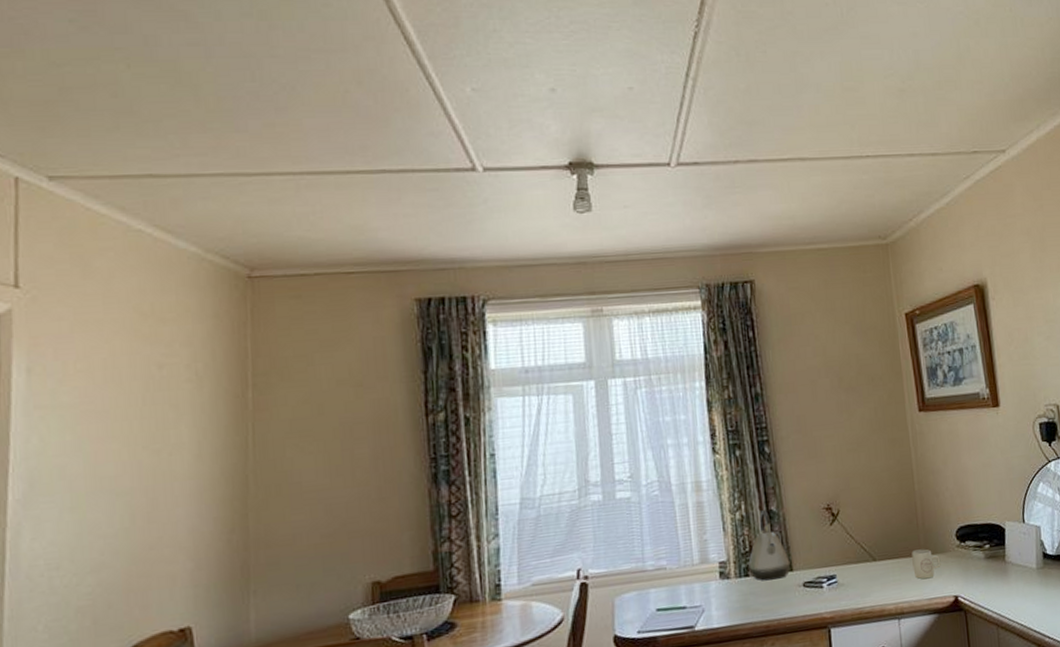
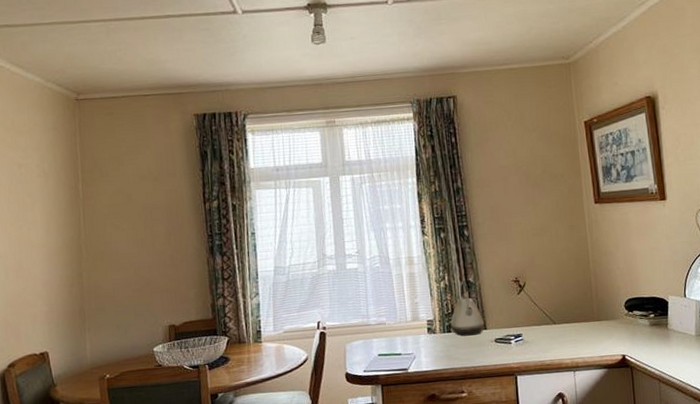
mug: present [911,549,941,580] -> none [586,316,611,341]

